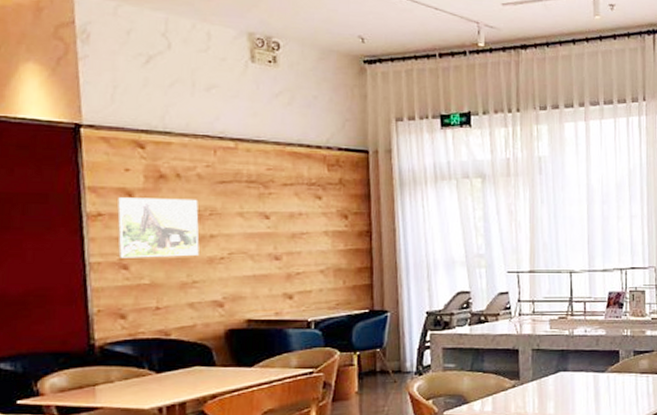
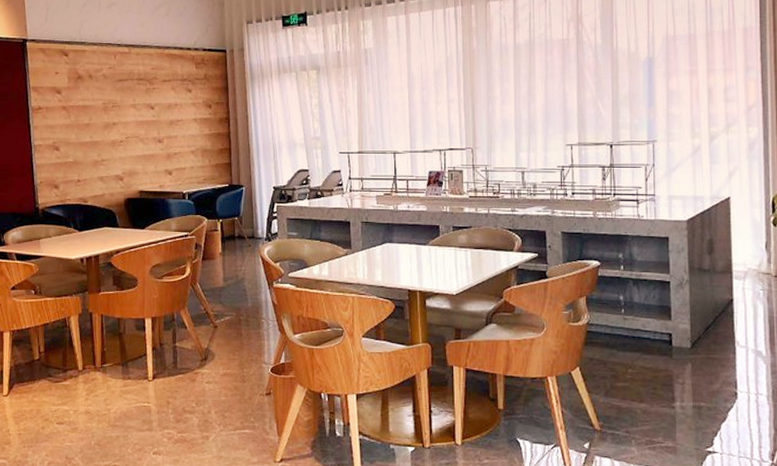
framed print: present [116,197,199,258] -> none [50,94,106,142]

